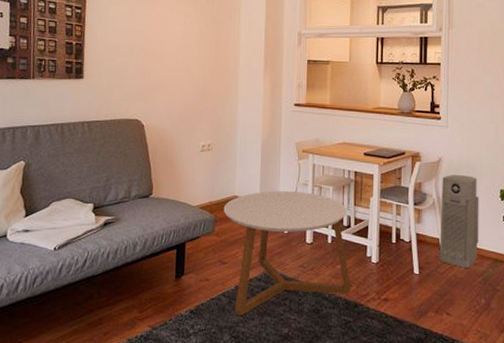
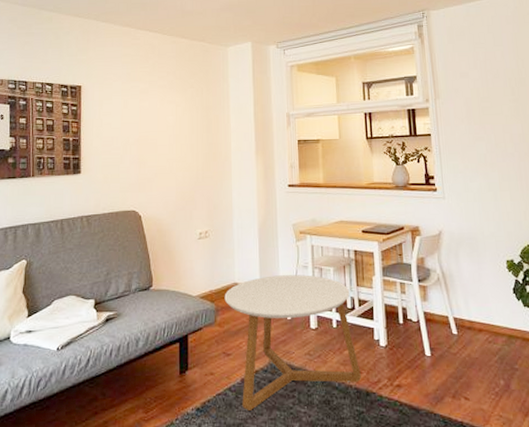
air purifier: present [439,174,479,268] -> none [444,246,490,347]

